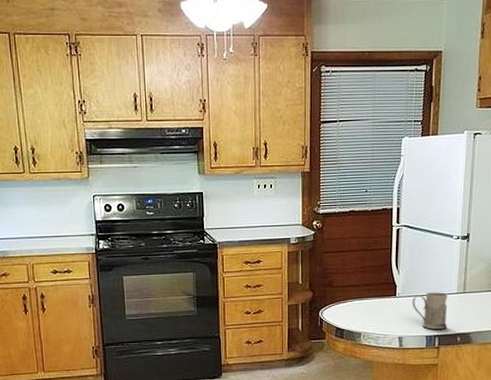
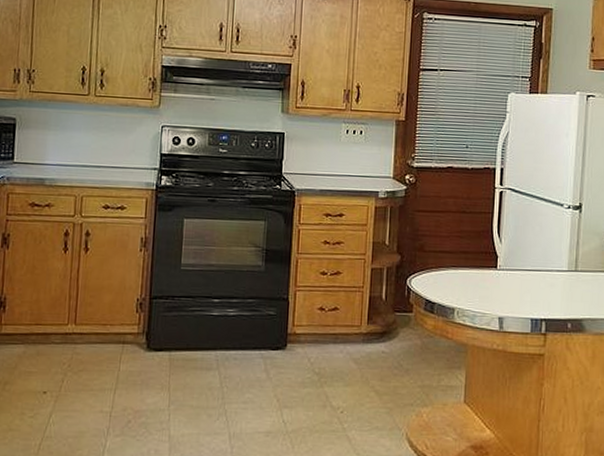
mug: present [412,292,448,329] -> none [515,267,557,312]

